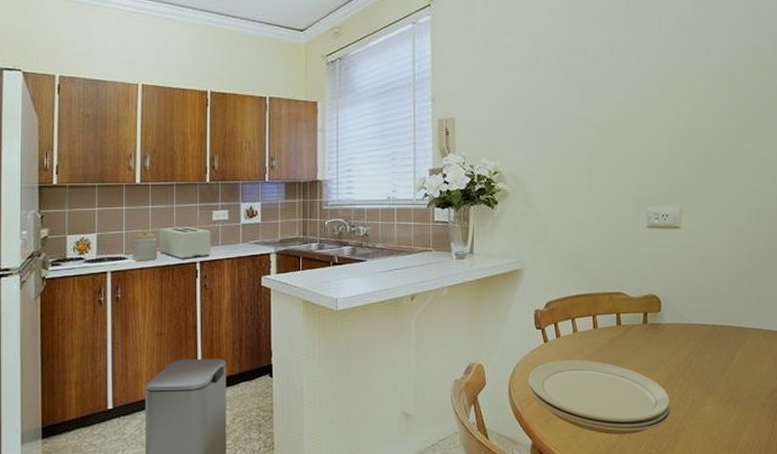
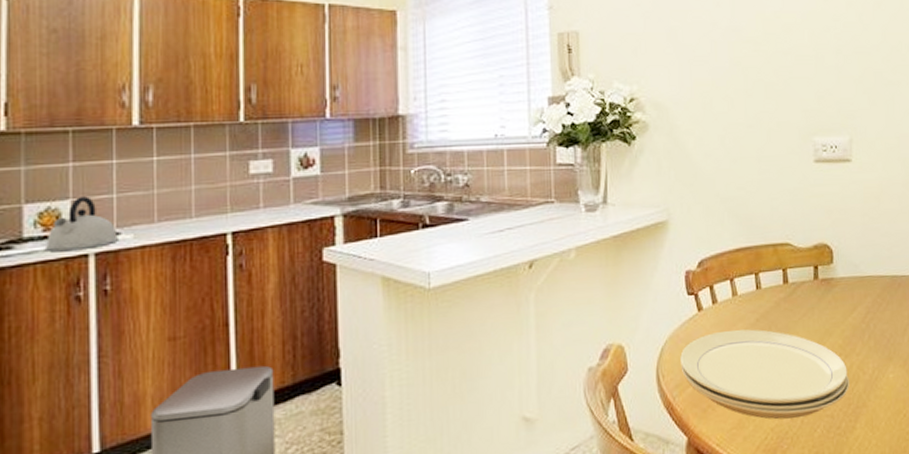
kettle: none [80,232,126,269] -> present [44,196,118,253]
jar: present [132,230,158,262] -> none [127,192,168,237]
toaster: present [159,226,211,260] -> none [169,184,248,232]

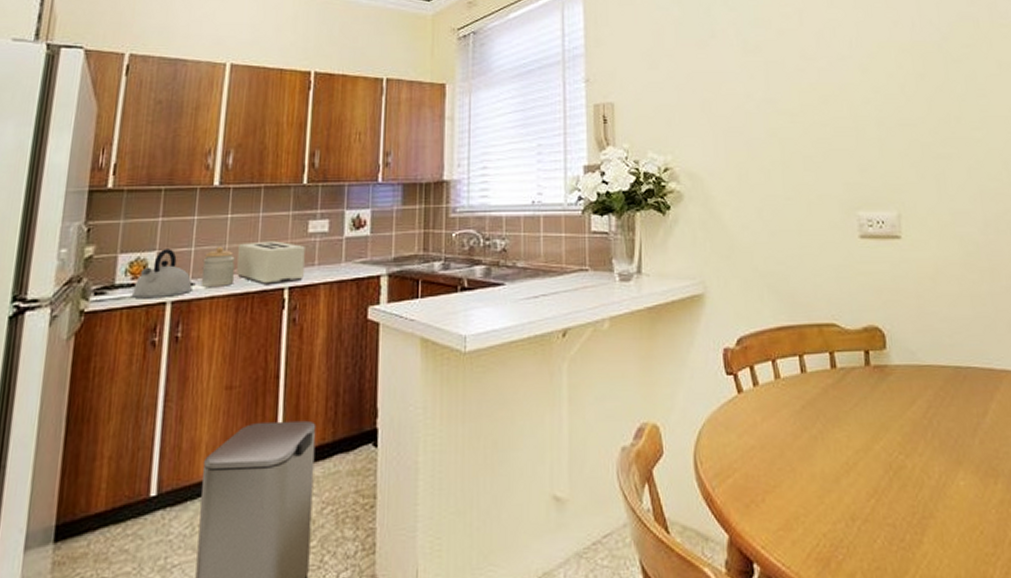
jar: none [127,192,168,237] -> present [200,246,235,288]
toaster: none [169,184,248,232] -> present [237,241,305,286]
plate: present [680,329,849,420] -> none [719,416,913,524]

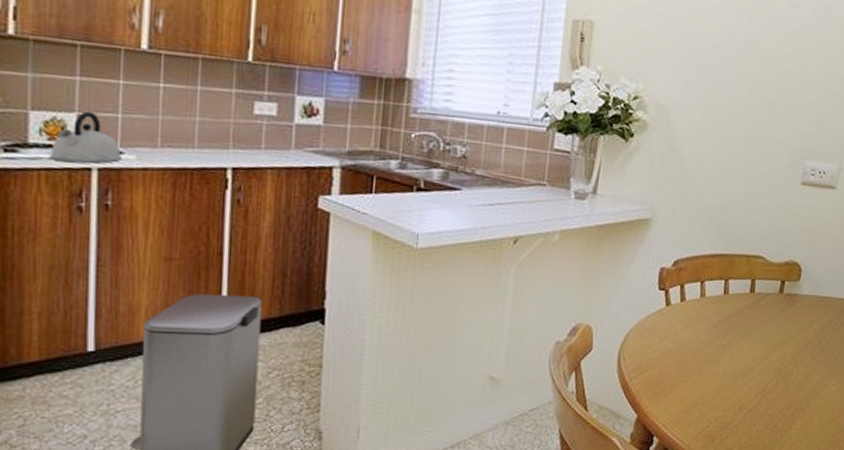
jar: present [200,246,235,288] -> none [131,116,171,160]
toaster: present [237,241,305,286] -> none [173,116,250,164]

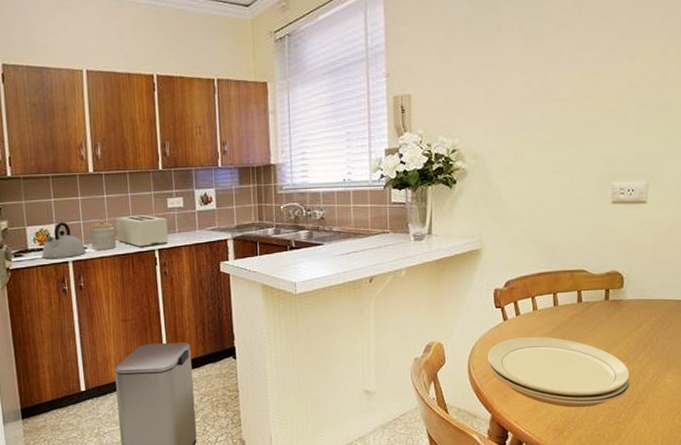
jar: none [131,116,171,160] -> present [90,220,117,251]
toaster: none [173,116,250,164] -> present [116,215,169,248]
plate: none [641,327,794,412] -> present [488,336,631,407]

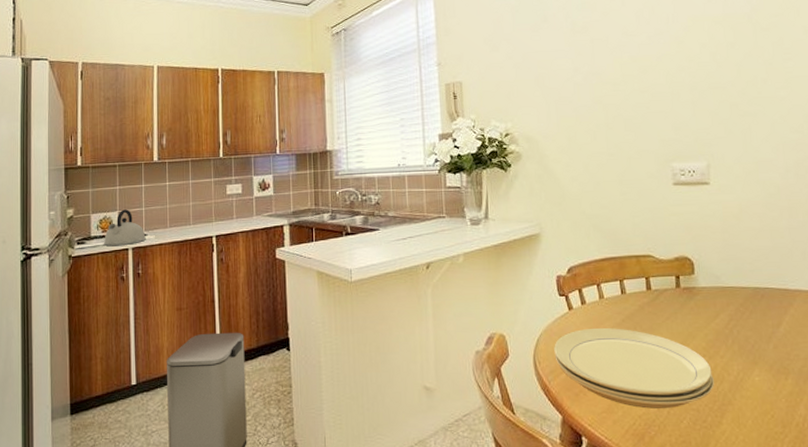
jar: present [90,220,117,251] -> none [151,206,176,238]
toaster: present [116,215,169,248] -> none [176,201,226,235]

